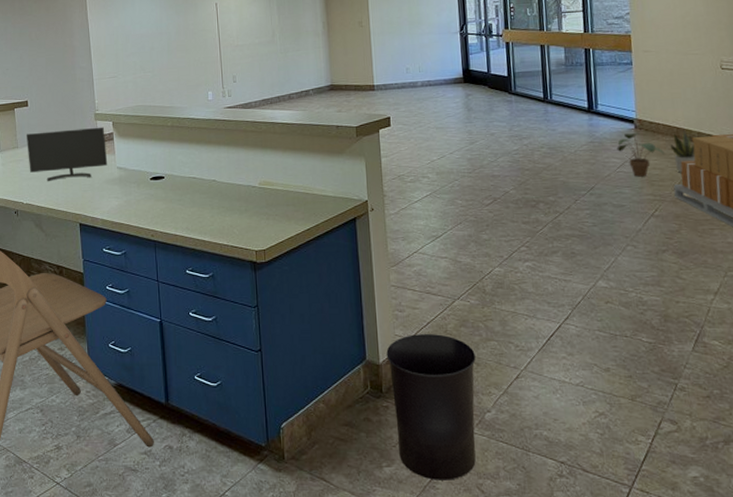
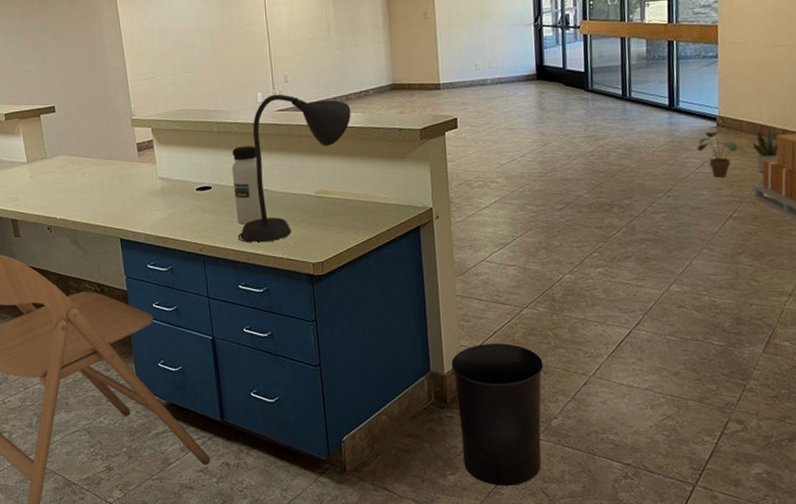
computer monitor: present [26,127,108,181] -> none [55,133,149,194]
water bottle: none [183,139,210,213] -> present [232,146,263,225]
desk lamp: none [186,92,293,231] -> present [237,94,351,243]

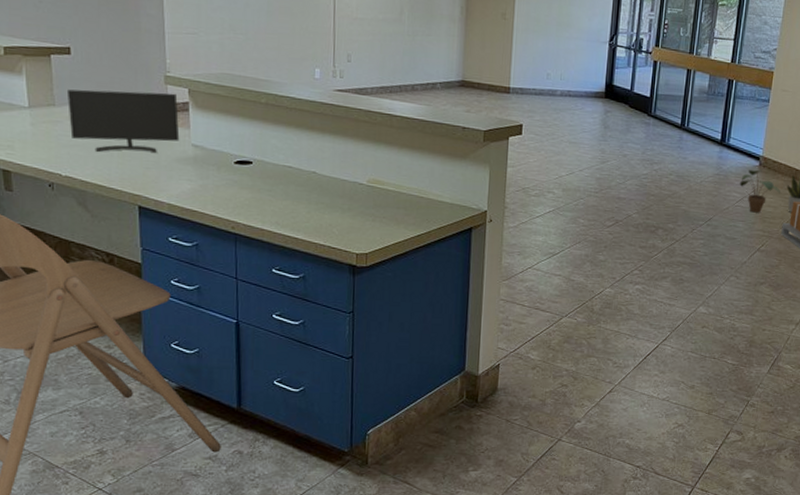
computer monitor: none [55,133,149,194] -> present [66,89,180,154]
water bottle: present [232,146,263,225] -> none [277,122,307,206]
desk lamp: present [237,94,351,243] -> none [276,72,415,228]
waste bin: present [451,343,543,486] -> none [486,348,574,483]

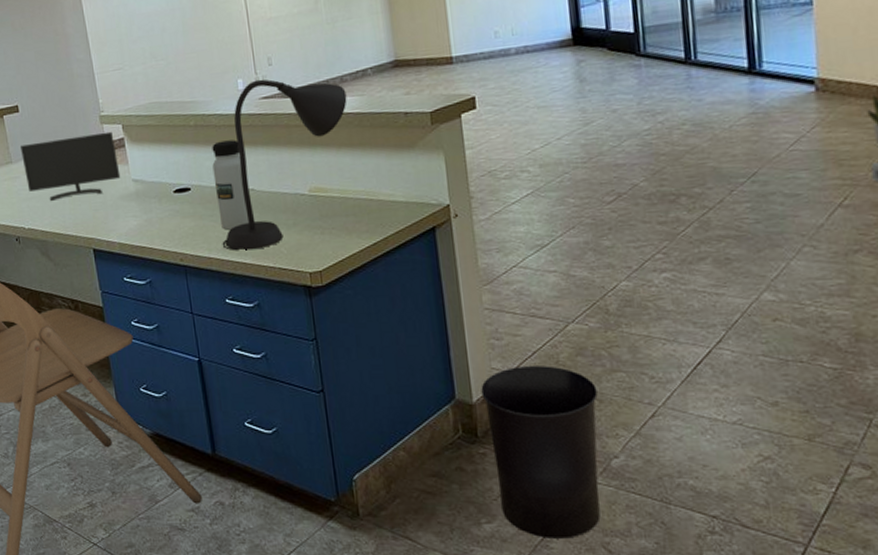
desk lamp: none [276,72,415,228] -> present [222,79,347,251]
water bottle: none [277,122,307,206] -> present [212,140,250,230]
waste bin: none [486,348,574,483] -> present [481,365,601,539]
potted plant: present [739,169,780,213] -> none [789,96,858,156]

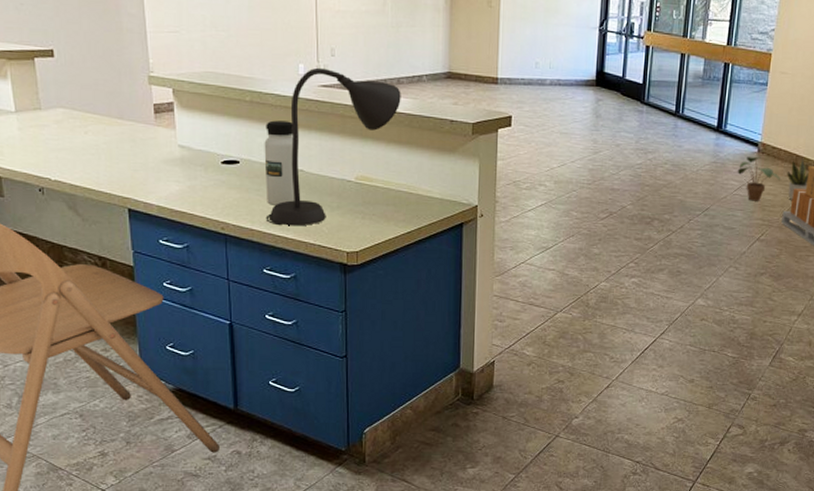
computer monitor: present [19,131,121,201] -> none [51,92,166,156]
waste bin: present [481,365,601,539] -> none [481,344,571,479]
potted plant: none [789,96,858,156] -> present [737,156,780,201]

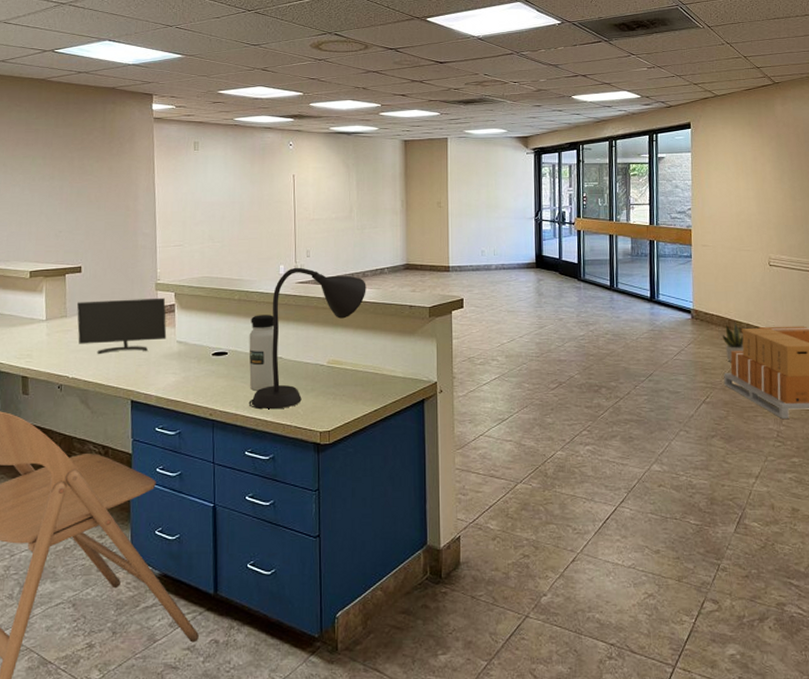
computer monitor: none [51,92,166,156] -> present [76,297,167,354]
potted plant: present [737,156,780,201] -> none [674,322,717,365]

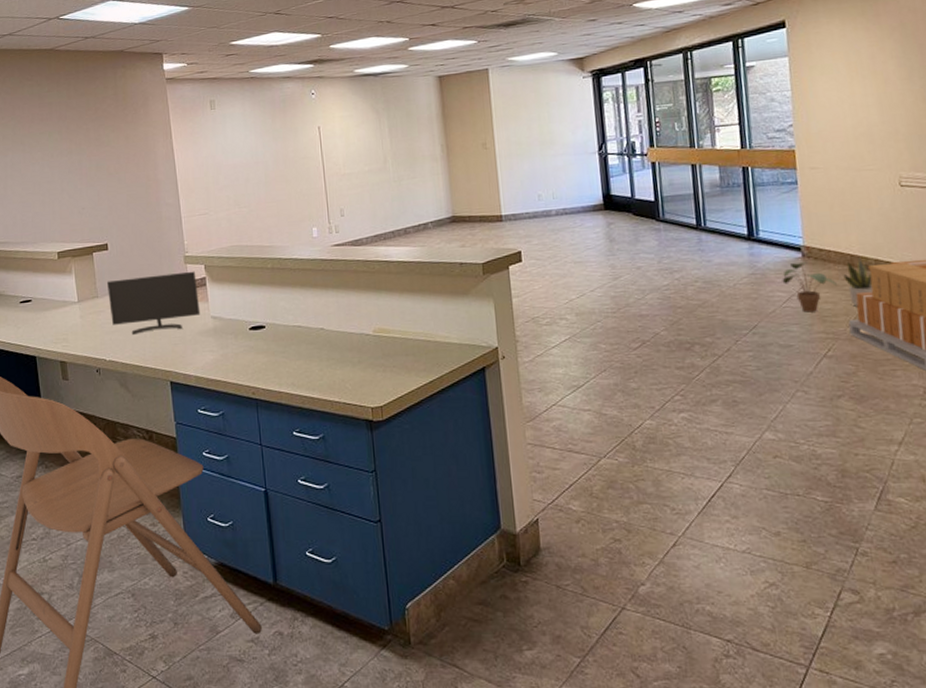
desk lamp: present [248,267,366,410] -> none [292,228,410,386]
water bottle: present [249,315,275,391] -> none [286,282,318,366]
potted plant: none [674,322,717,365] -> present [782,261,837,313]

